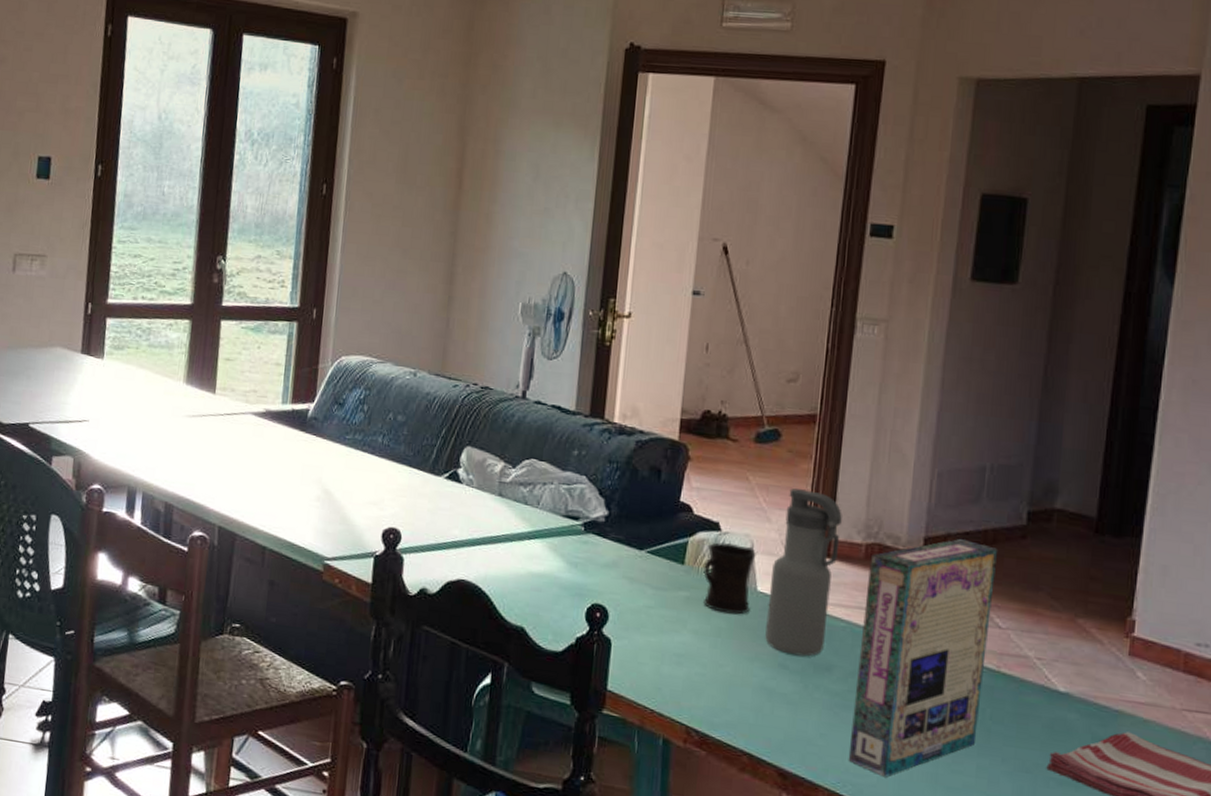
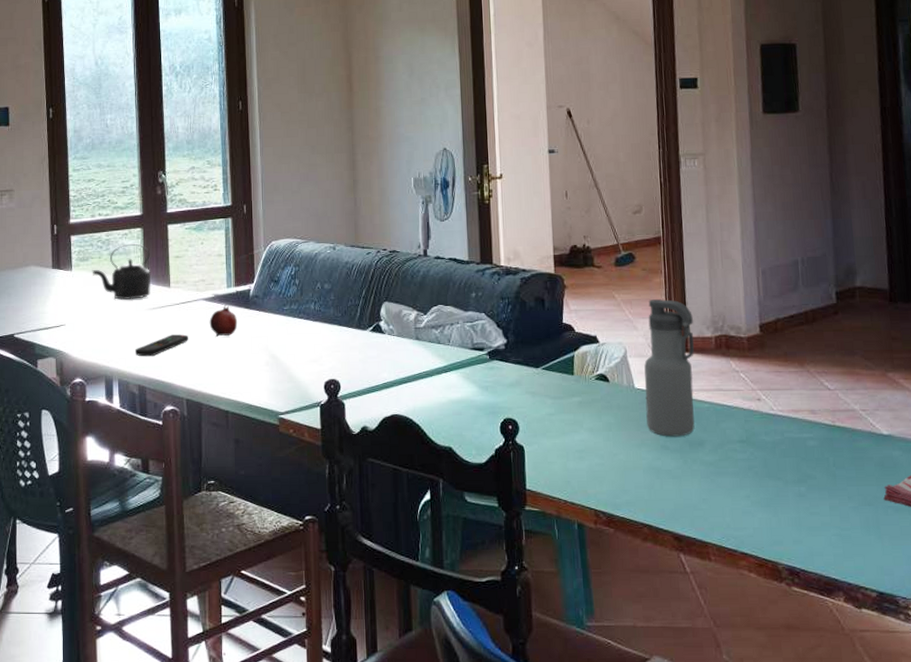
kettle: none [126,336,197,403] -> present [92,243,152,300]
remote control: none [165,449,230,472] -> present [134,334,188,357]
fruit: none [256,423,290,460] -> present [209,305,238,337]
mug: present [703,542,756,615] -> none [589,352,632,410]
game box: present [848,539,997,778] -> none [720,322,825,527]

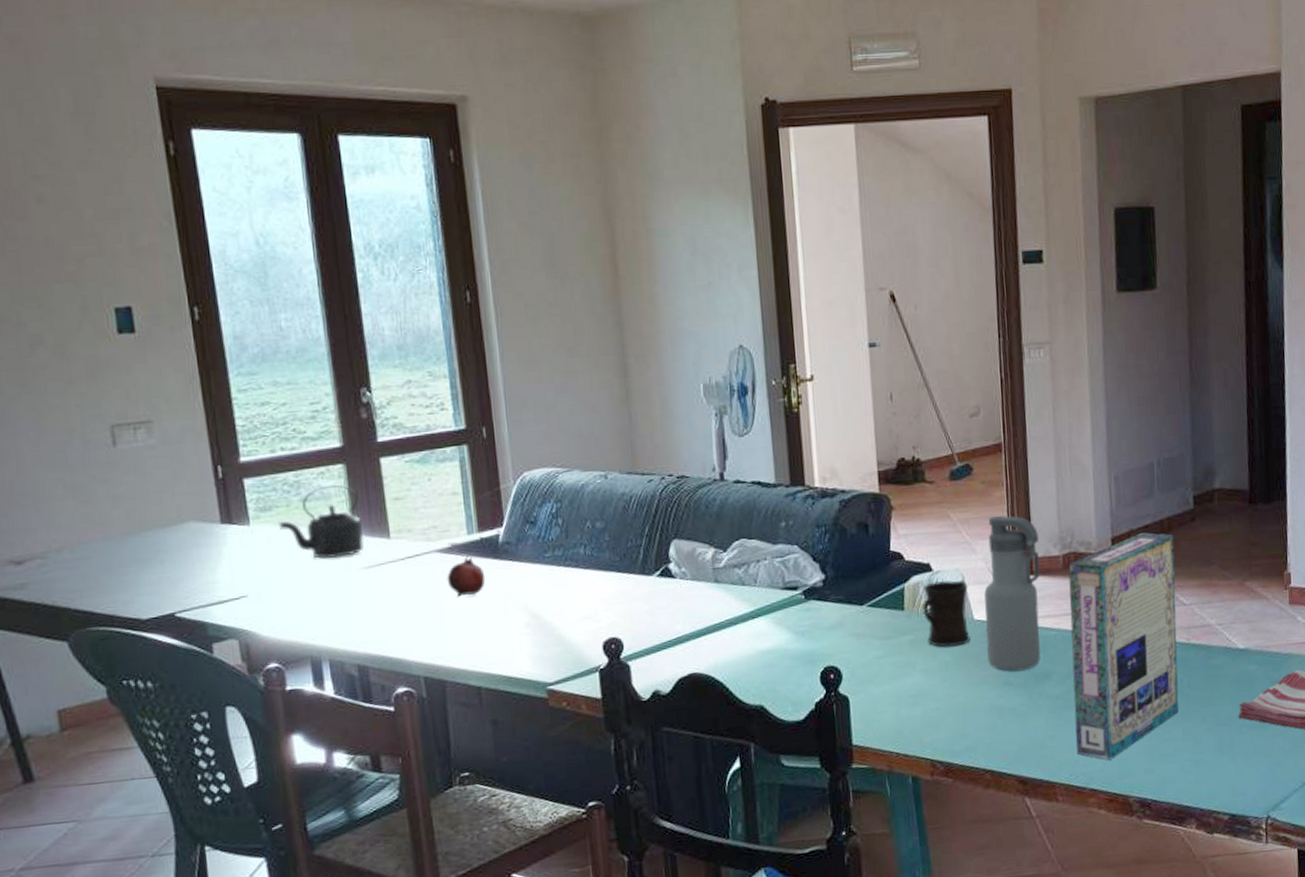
remote control: present [134,334,188,357] -> none [348,596,421,629]
mug: none [589,352,632,410] -> present [922,580,971,647]
game box: none [720,322,825,527] -> present [1068,532,1179,761]

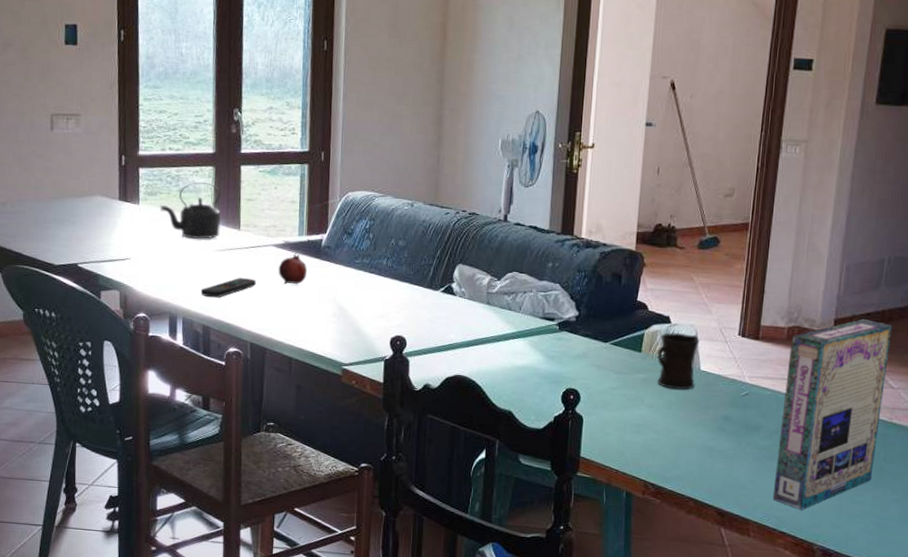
remote control: none [348,596,421,629] -> present [200,278,256,298]
water bottle: present [984,516,1041,671] -> none [707,285,769,420]

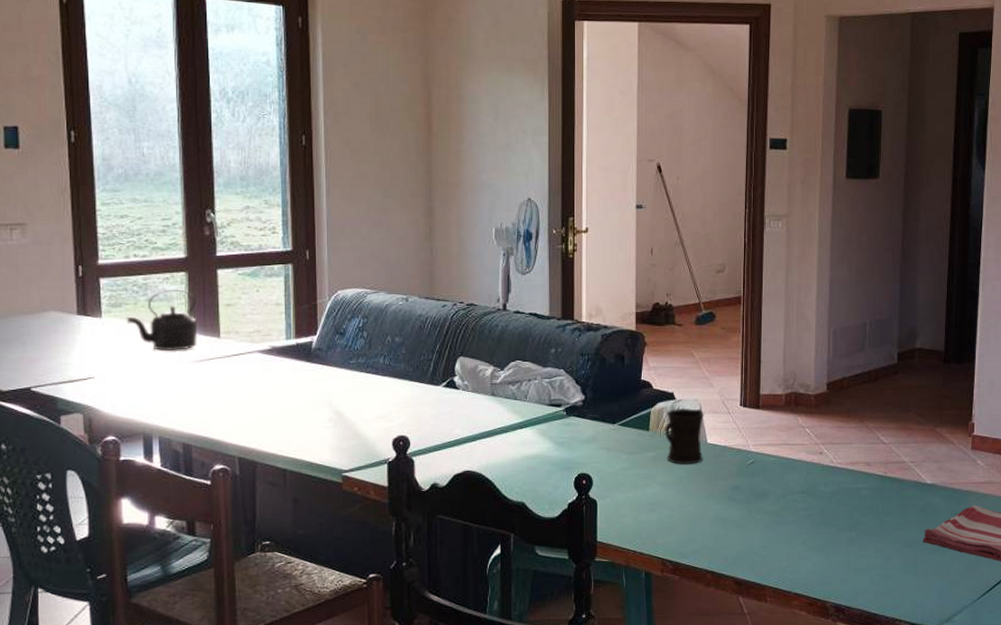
remote control: present [200,278,256,298] -> none [178,389,241,413]
fruit: present [278,253,308,284] -> none [265,358,298,392]
game box: present [772,319,892,510] -> none [785,381,878,570]

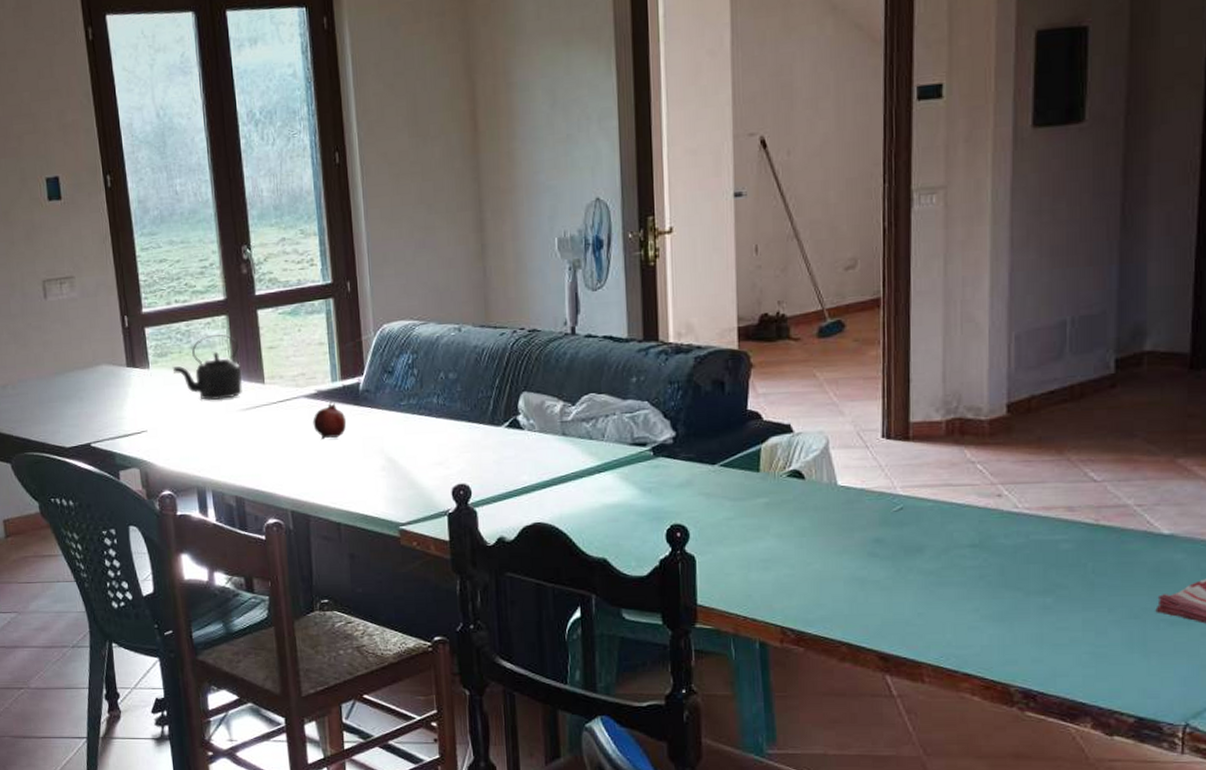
fruit: none [265,358,298,392] -> present [313,402,347,439]
mug: present [665,408,704,465] -> none [780,443,832,513]

